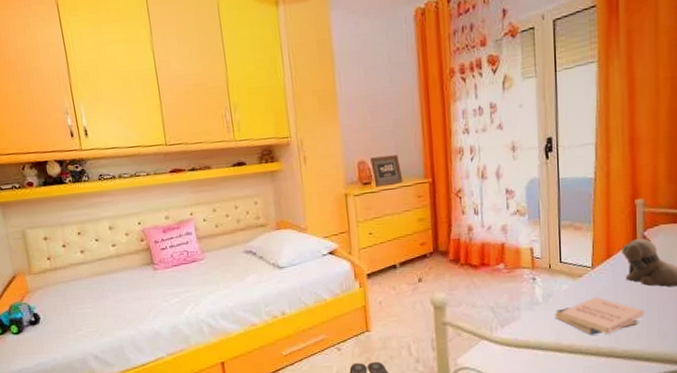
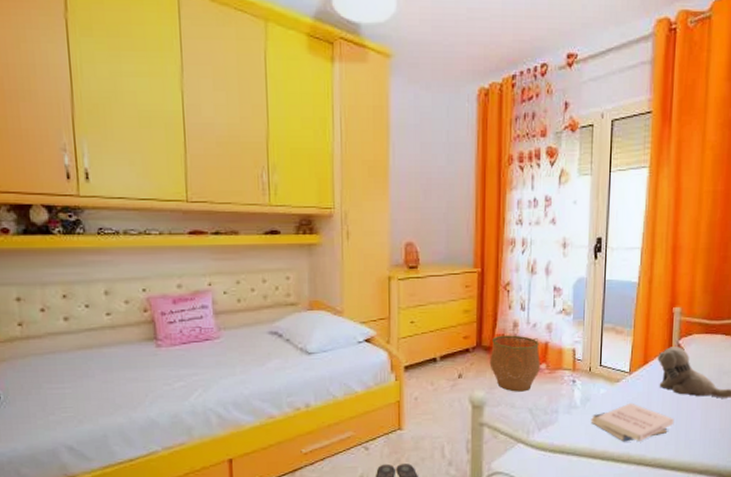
picture frame: present [370,155,403,187] -> none [419,239,452,273]
basket: none [447,238,498,292] -> present [489,335,540,392]

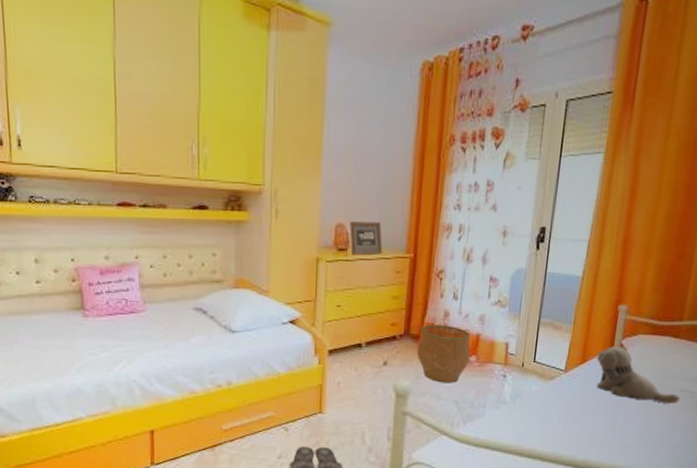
picture frame: none [419,239,452,273] -> present [350,221,383,256]
books: present [590,402,675,442] -> none [519,401,610,442]

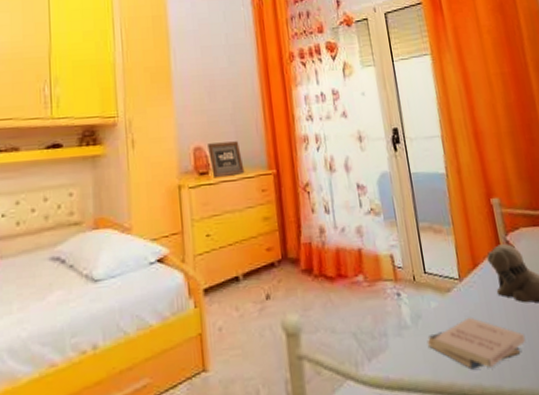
basket: present [416,324,471,383] -> none [298,242,358,313]
books: none [519,401,610,442] -> present [426,317,526,370]

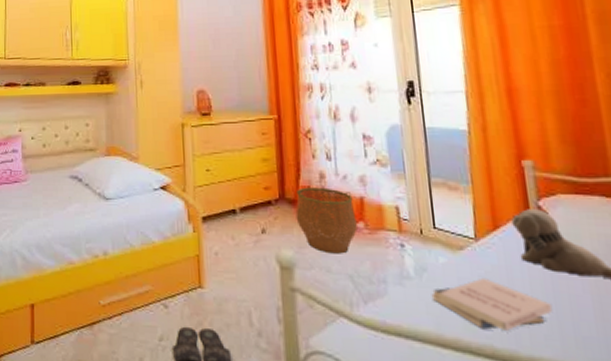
picture frame: present [208,141,245,179] -> none [211,86,246,119]
basket: none [298,242,358,313] -> present [295,187,358,254]

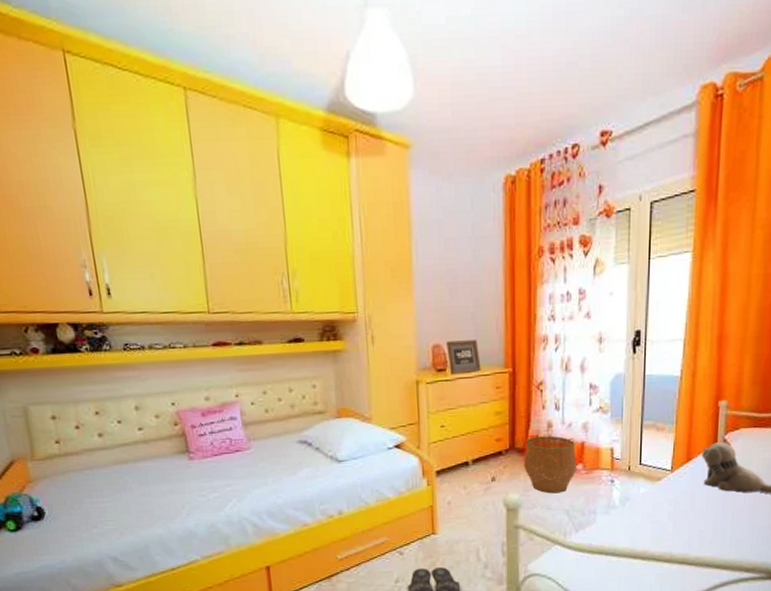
picture frame: none [211,86,246,119] -> present [447,340,481,375]
books: present [431,277,553,331] -> none [630,501,720,541]

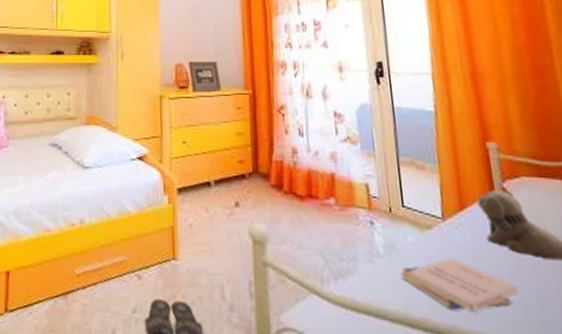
basket: present [523,435,576,494] -> none [268,162,328,230]
books: none [630,501,720,541] -> present [400,257,519,312]

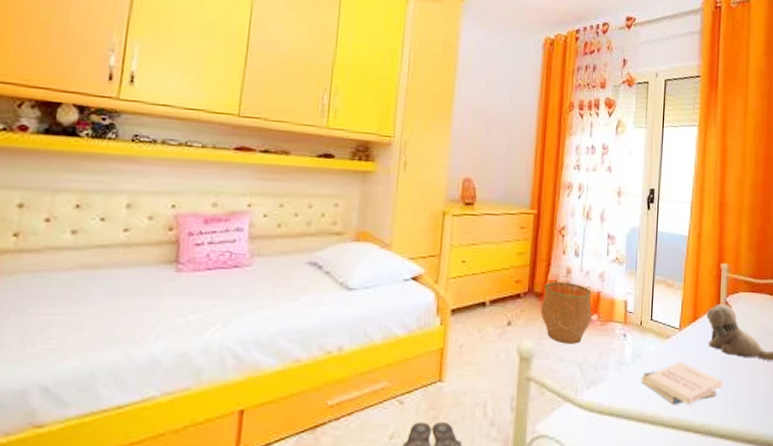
picture frame: present [189,61,222,93] -> none [477,176,508,211]
basket: none [268,162,328,230] -> present [540,281,592,344]

